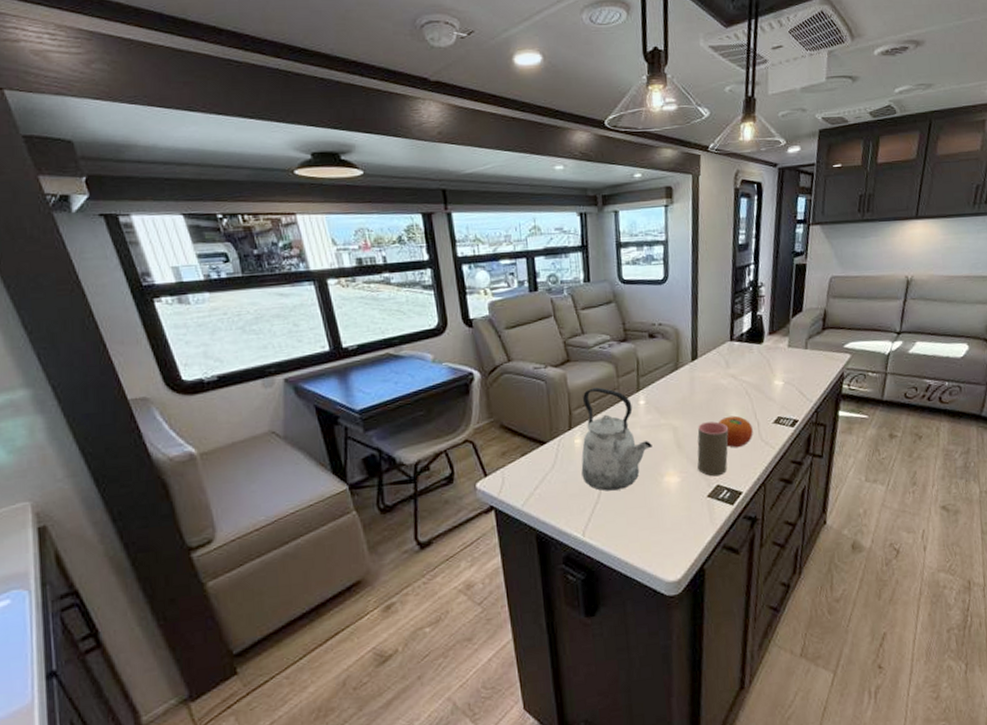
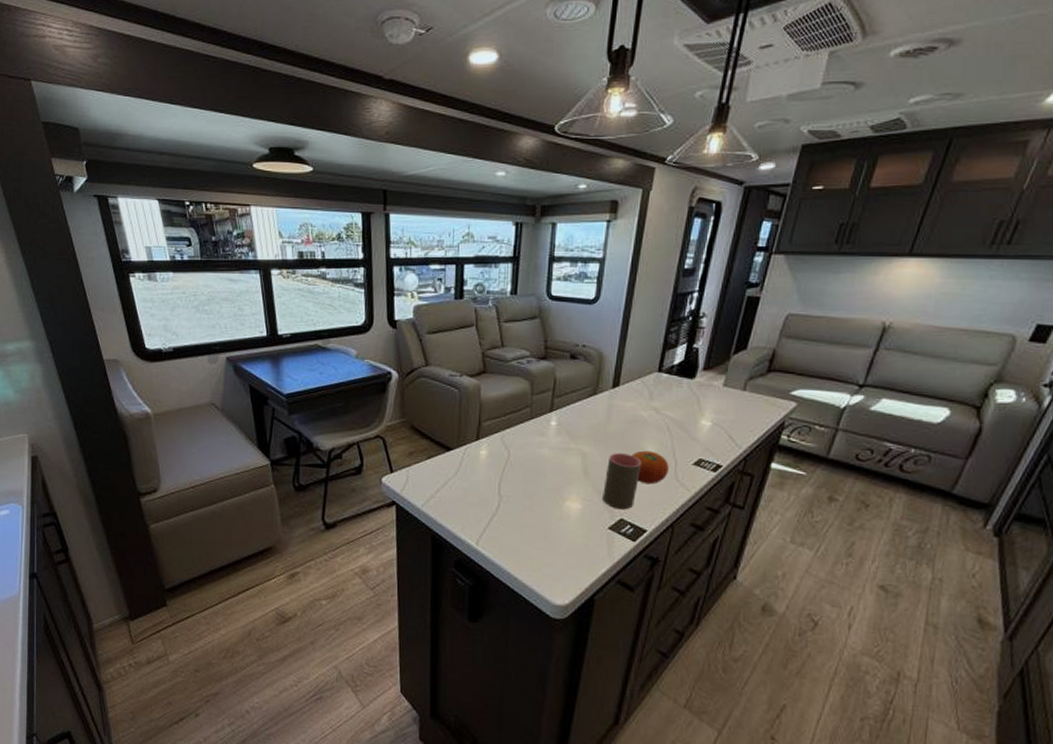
kettle: present [581,387,652,491] -> none [483,402,558,507]

